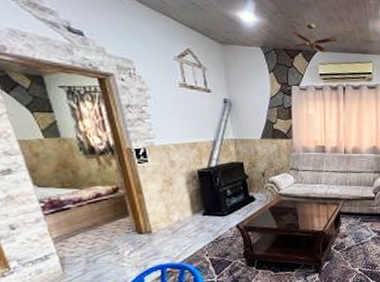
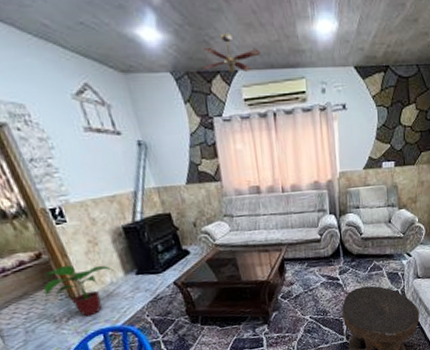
potted plant: none [114,202,183,252] -> present [43,265,115,317]

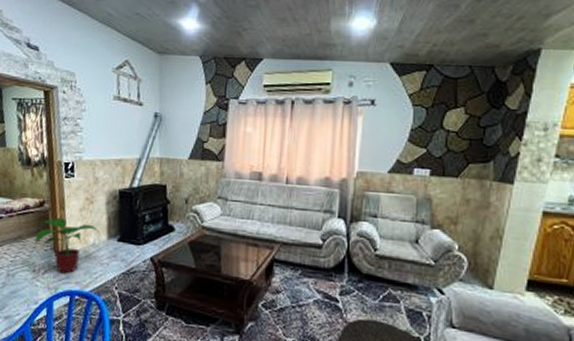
ceiling fan: present [202,33,261,72] -> none [229,26,290,60]

